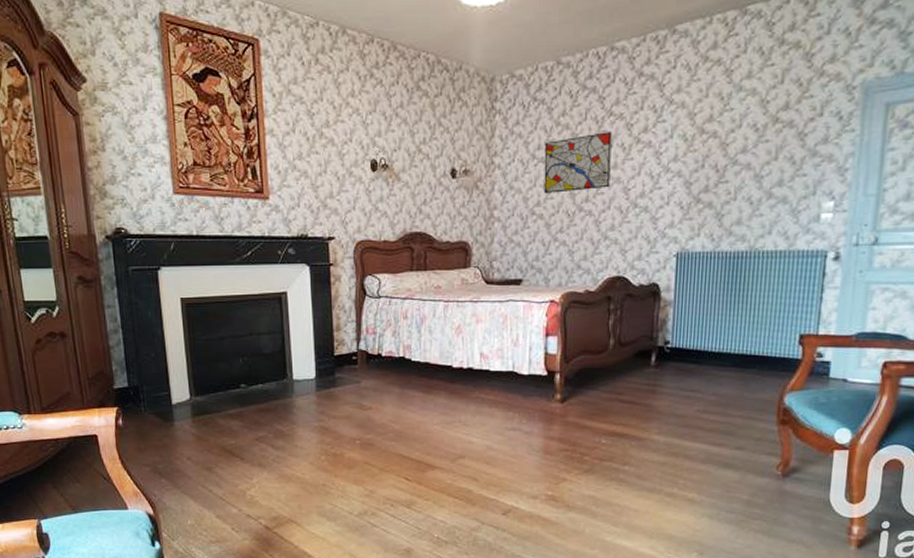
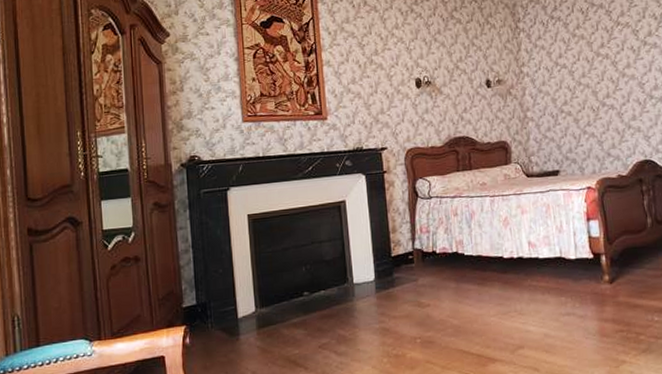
wall art: present [544,131,612,193] -> none [565,37,626,93]

